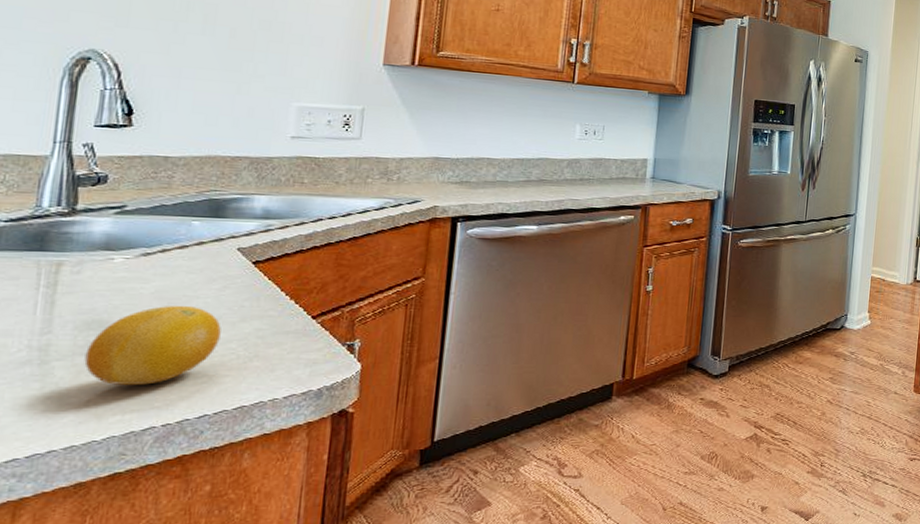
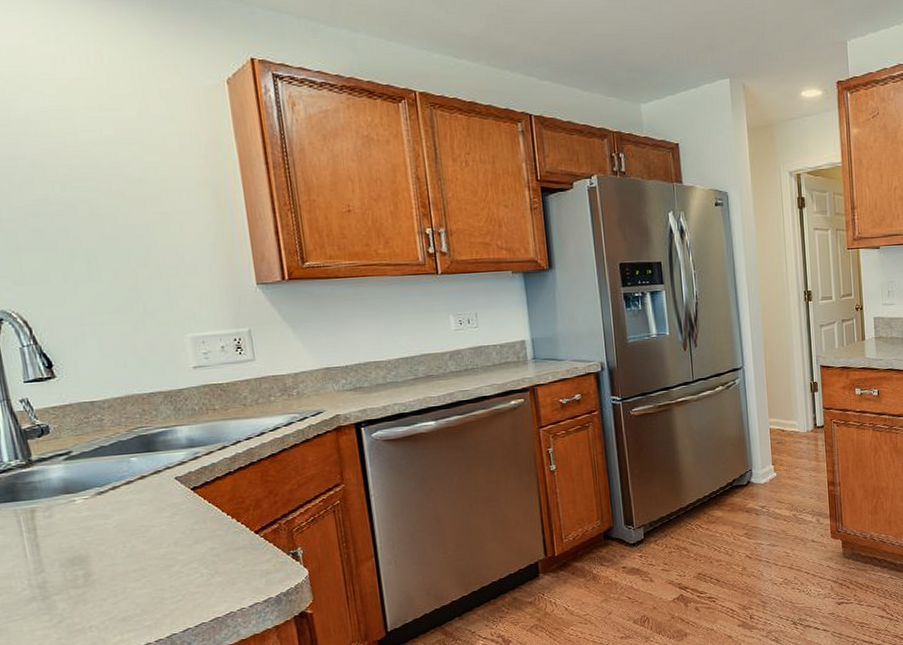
fruit: present [84,306,221,385] -> none [76,534,183,611]

